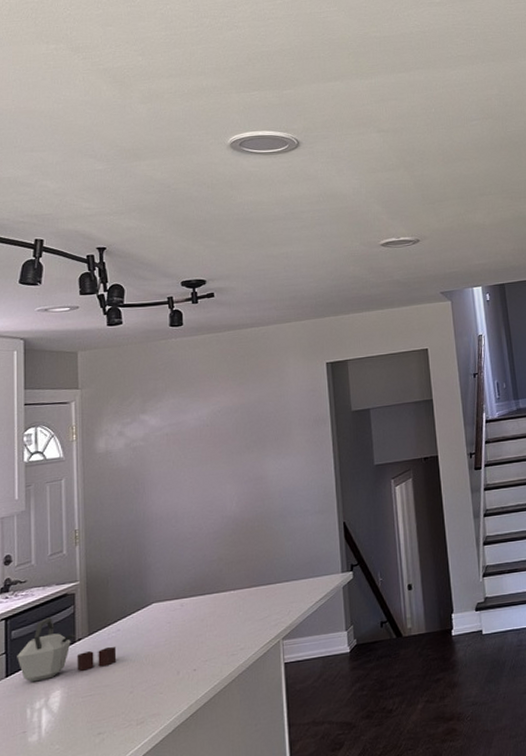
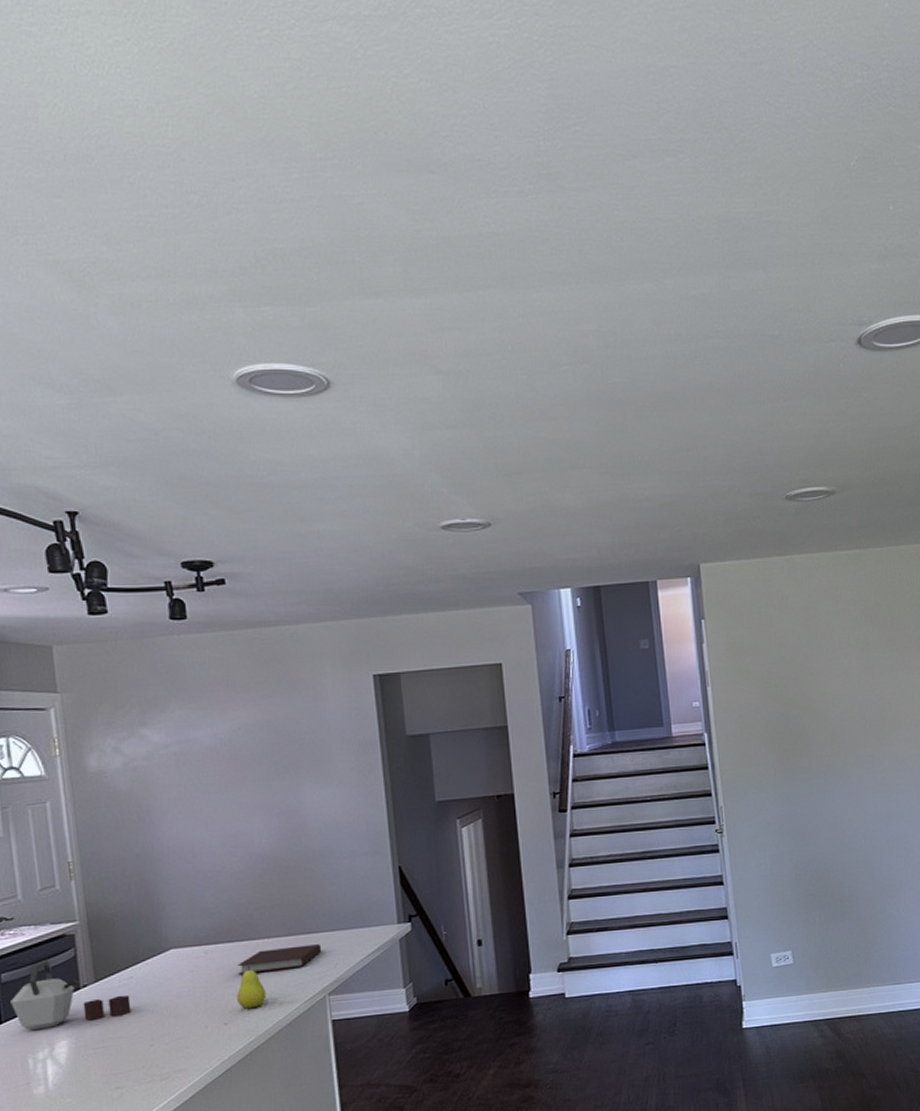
fruit: none [205,615,230,655] -> present [237,965,266,1009]
notebook: none [207,594,278,624] -> present [237,944,322,974]

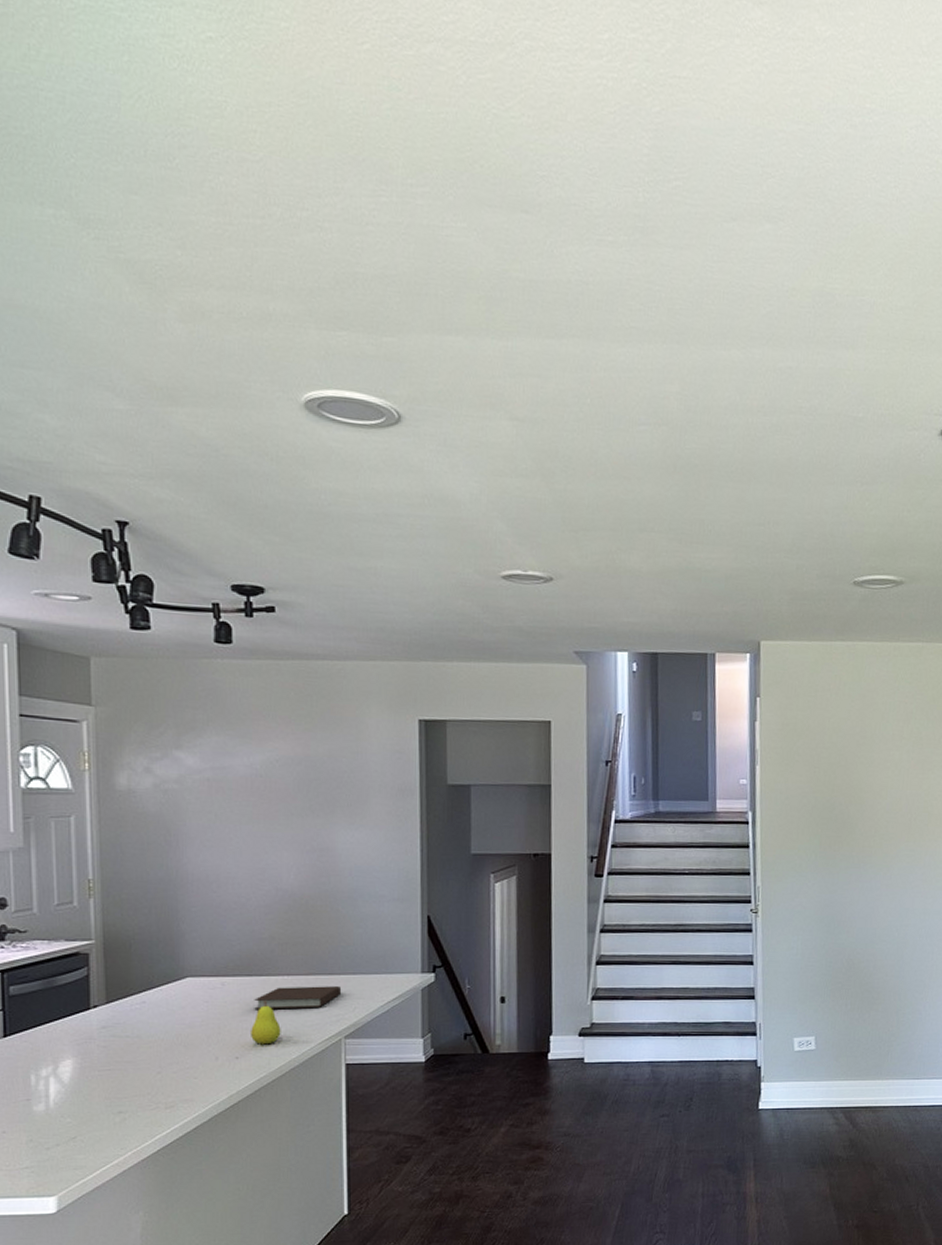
kettle: present [10,960,132,1031] -> none [17,976,141,1047]

